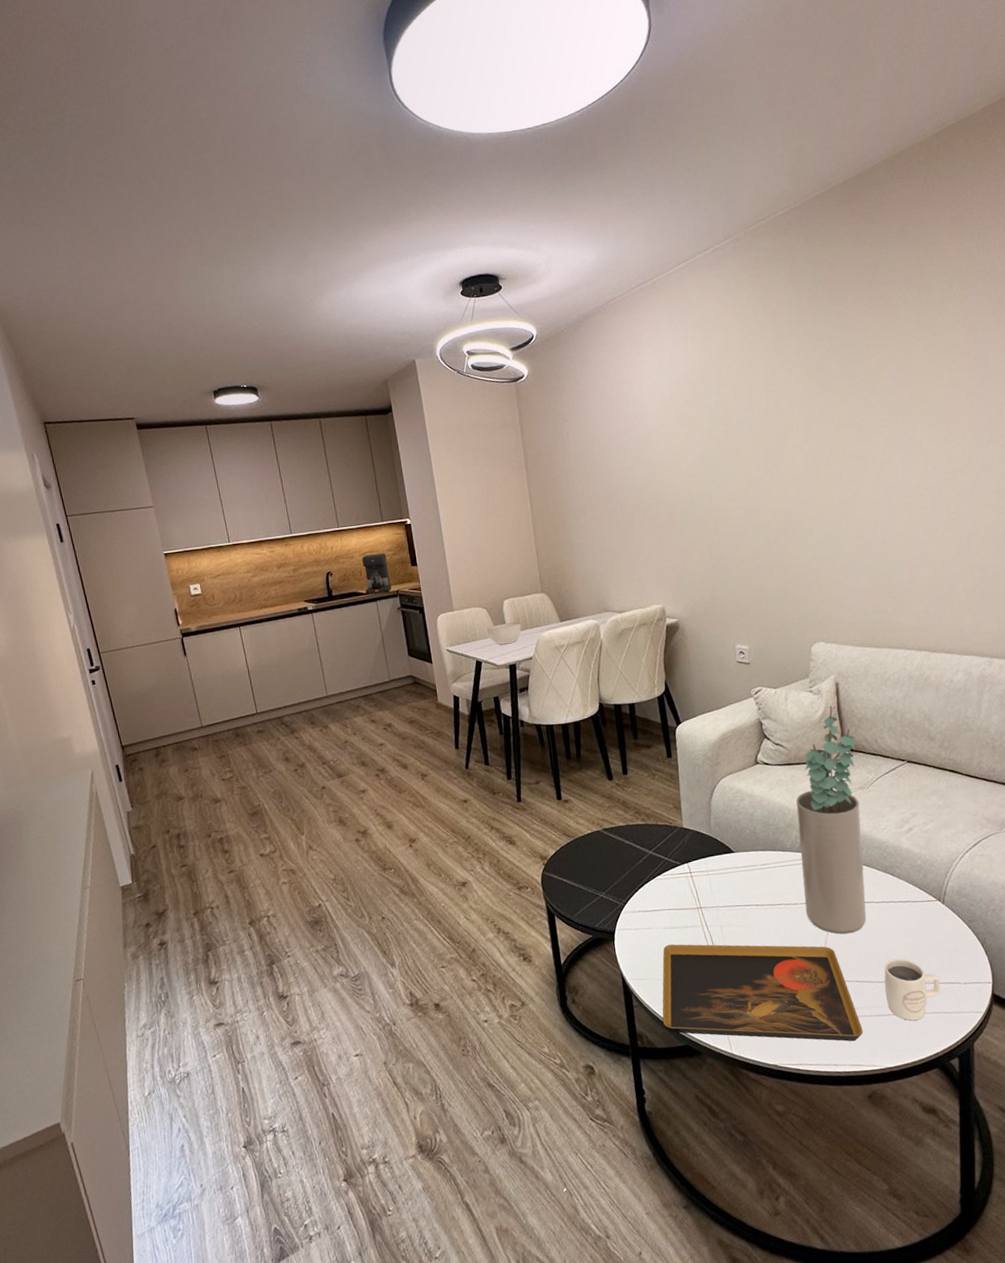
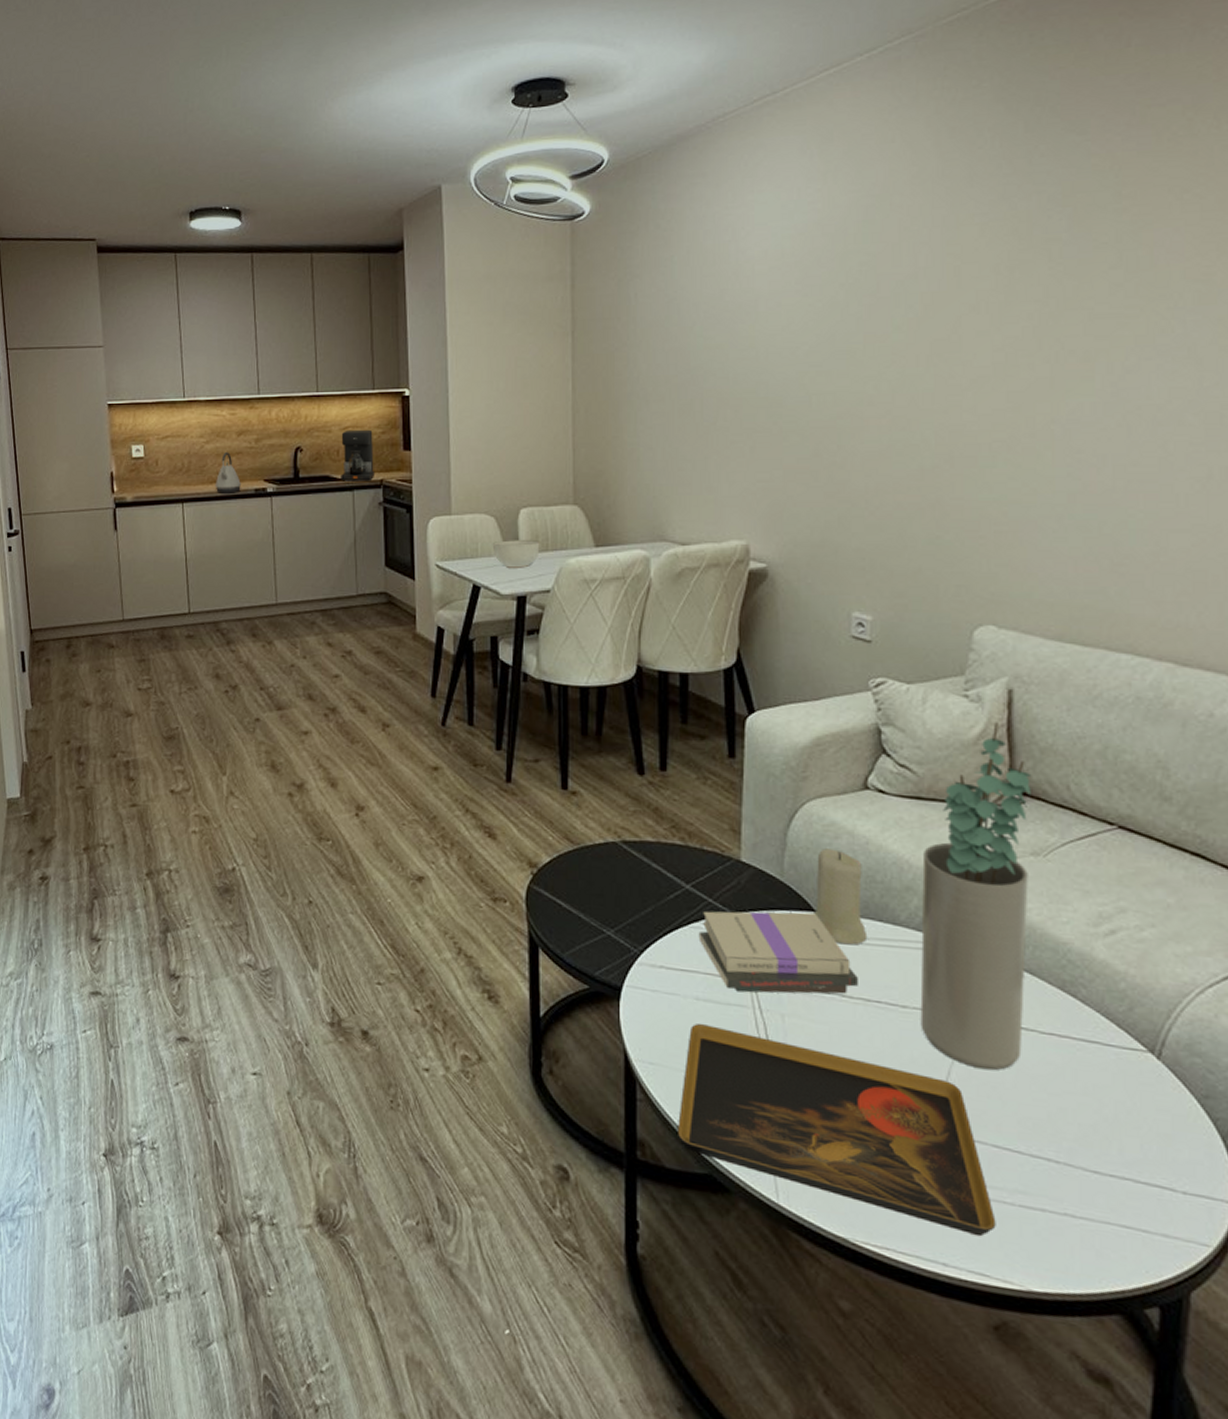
kettle: none [264,582,287,616] -> present [215,452,241,495]
books: none [661,854,766,918] -> present [698,911,858,994]
candle: none [731,808,768,871] -> present [814,848,868,945]
mug: present [884,958,941,1021] -> none [1040,1125,1139,1231]

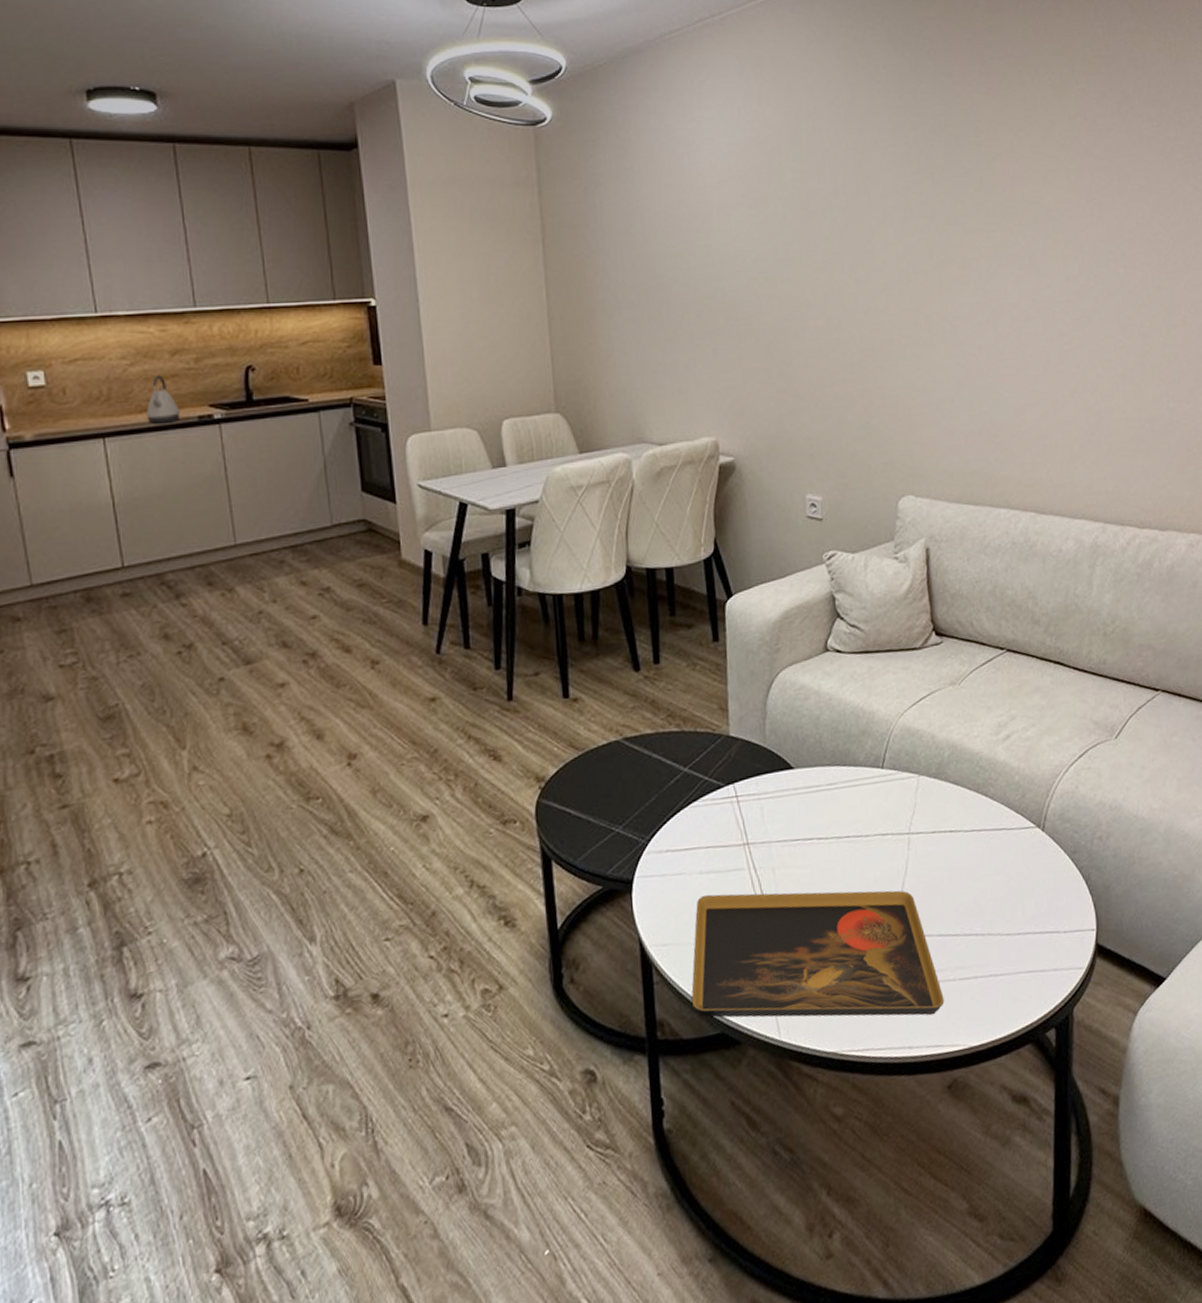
coffee maker: present [341,429,374,481] -> none [300,343,342,402]
bowl: present [492,540,540,568] -> none [476,451,526,482]
books: present [698,911,858,994] -> none [698,770,831,858]
candle: present [814,848,868,945] -> none [792,709,836,793]
vase: present [920,722,1031,1071] -> none [873,577,953,874]

